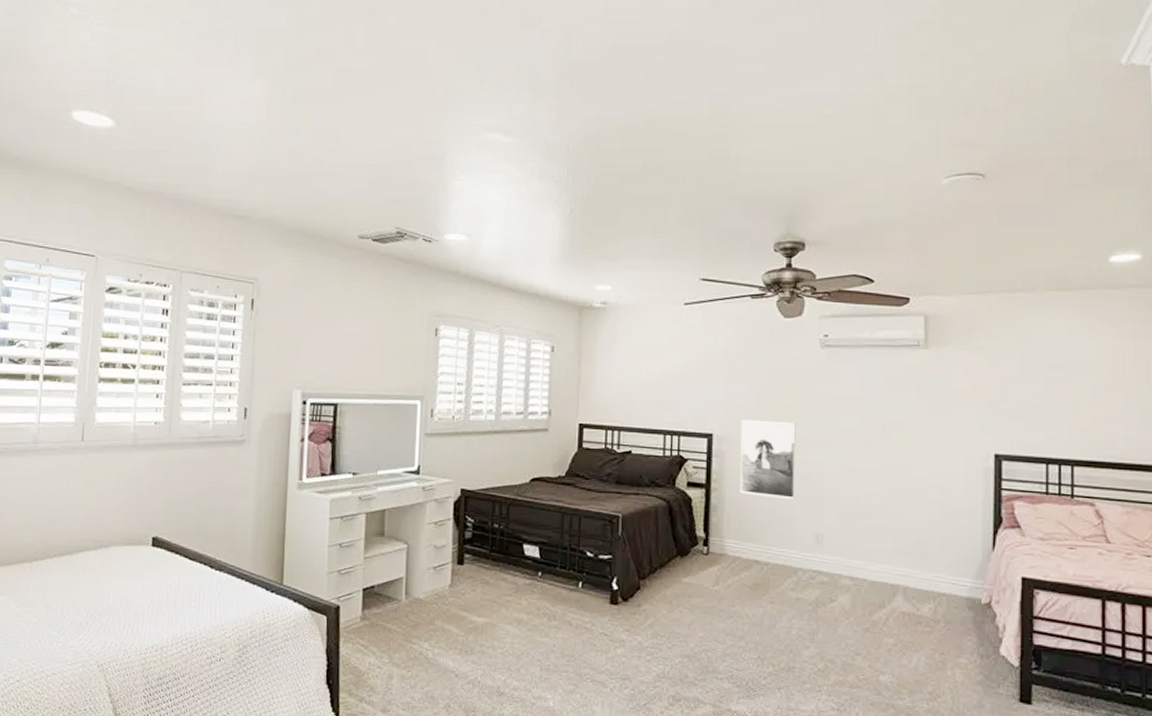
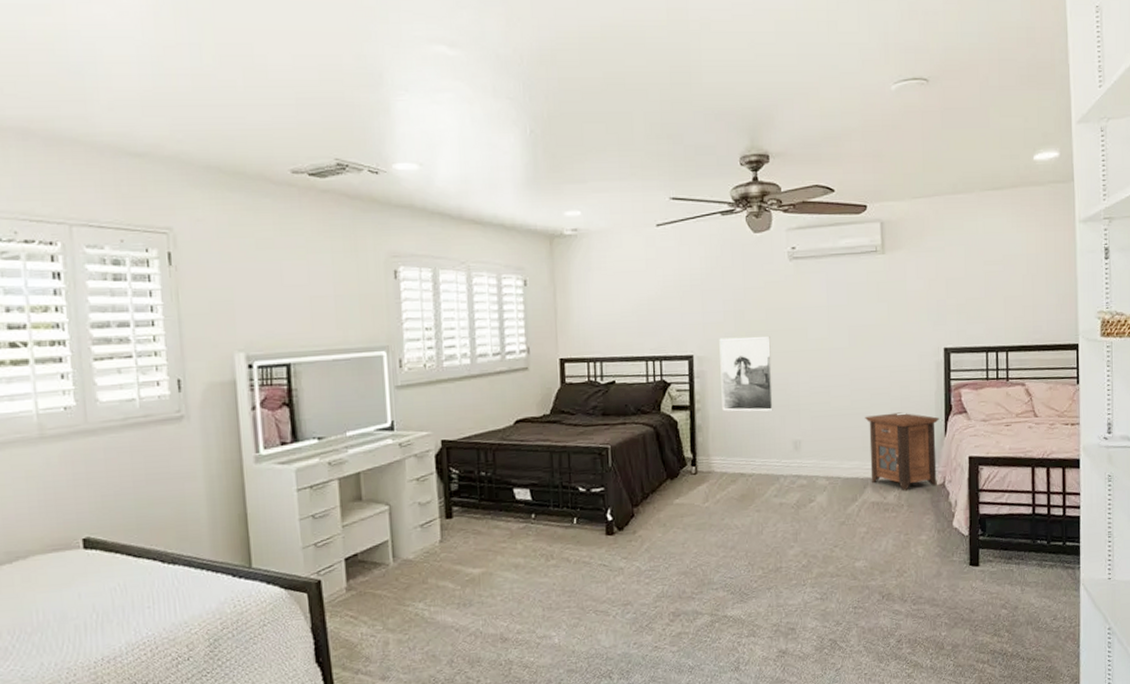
nightstand: none [898,517,987,606] -> present [865,412,940,491]

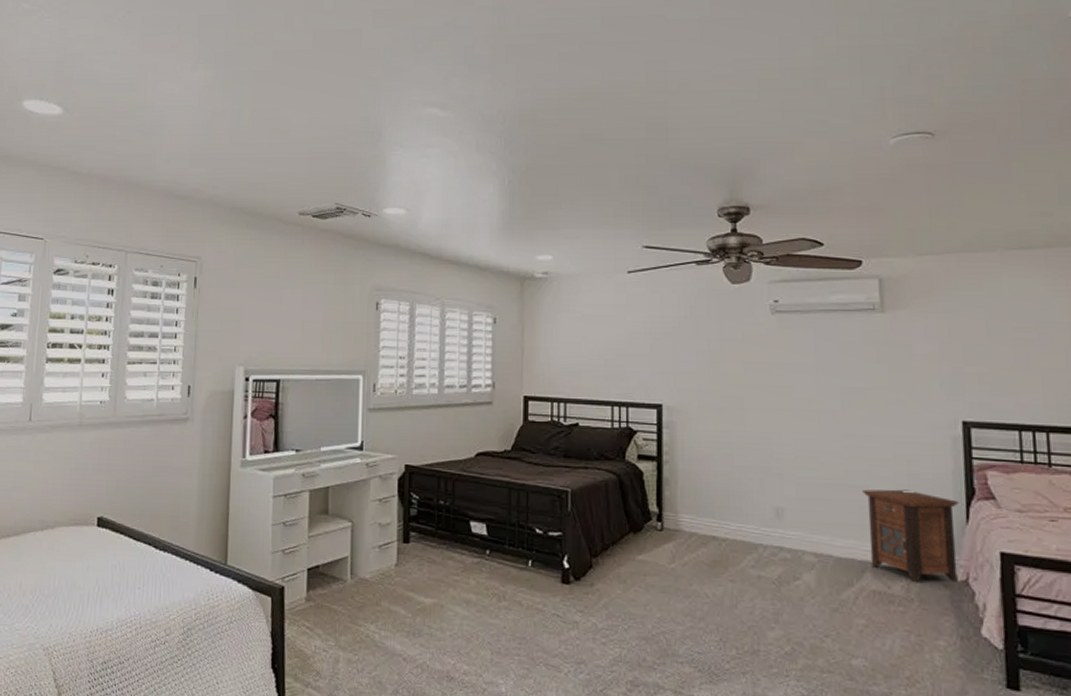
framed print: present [719,335,773,412] -> none [691,389,751,472]

